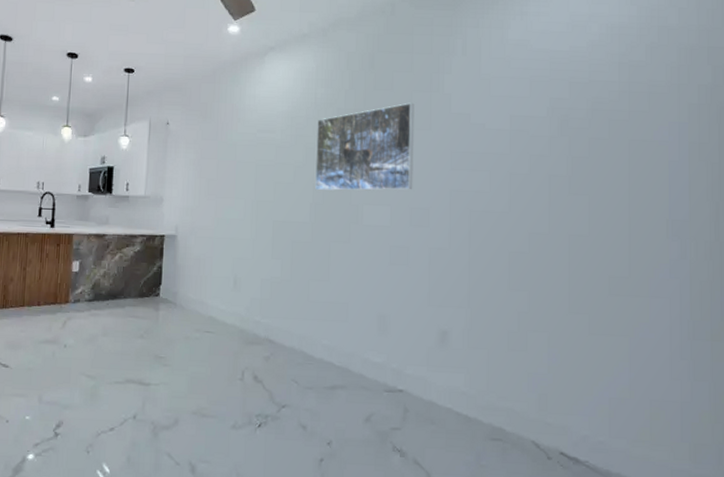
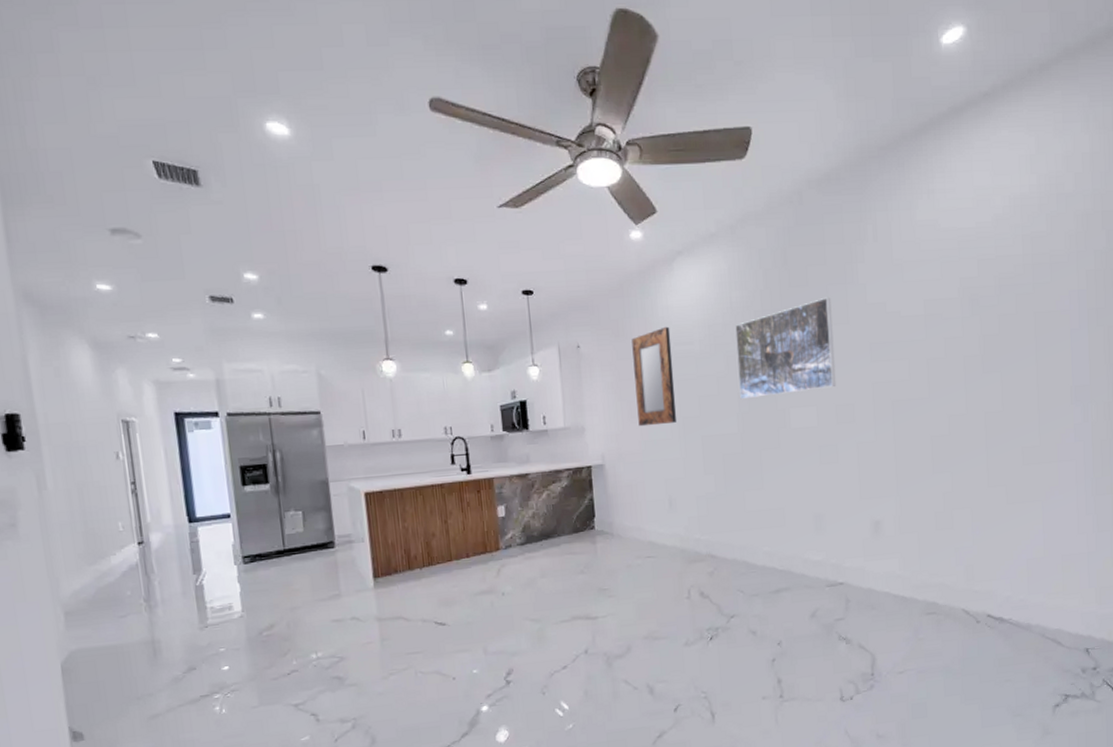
home mirror: none [214,114,255,205] -> present [631,326,676,427]

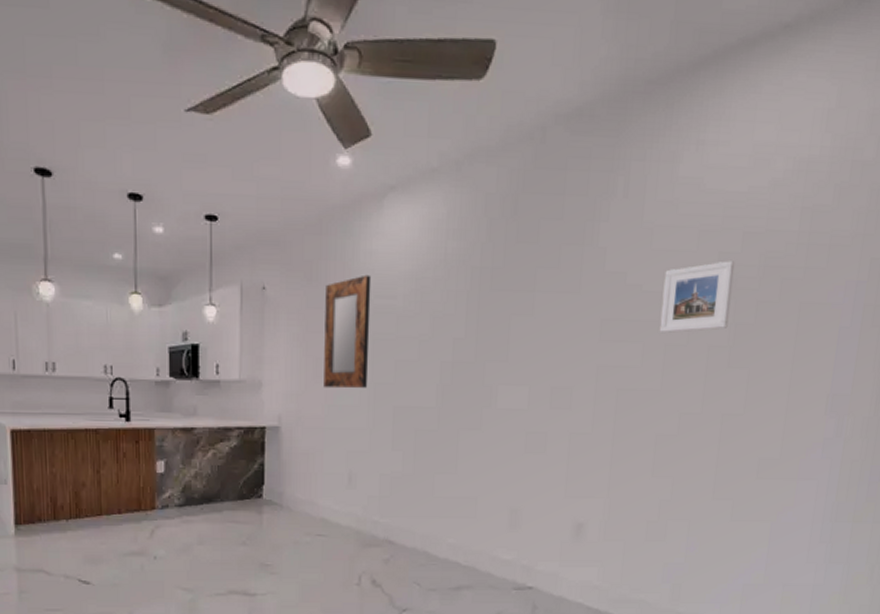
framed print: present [735,297,836,400] -> none [443,259,563,370]
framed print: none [918,284,977,349] -> present [659,261,735,333]

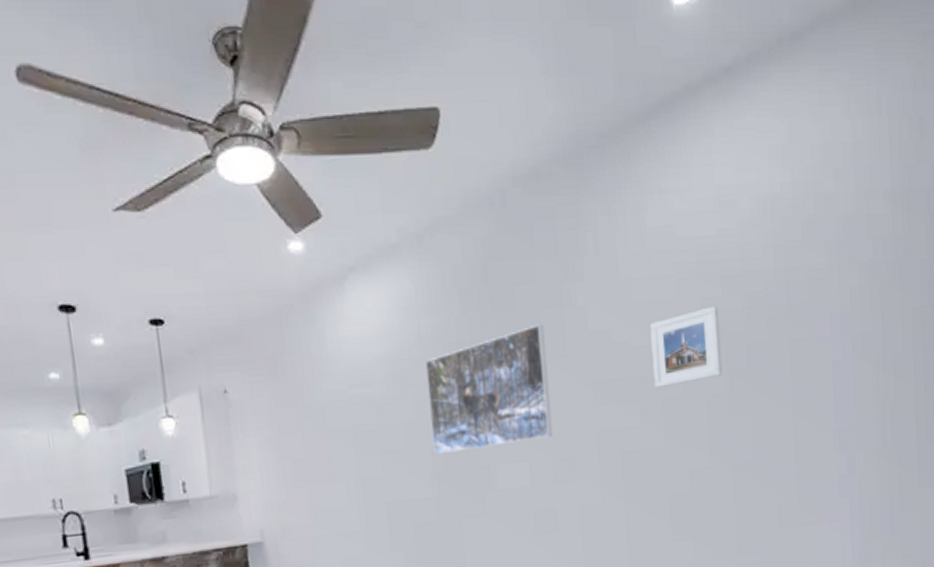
home mirror: present [324,274,372,389] -> none [294,363,354,493]
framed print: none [443,259,563,370] -> present [425,324,553,455]

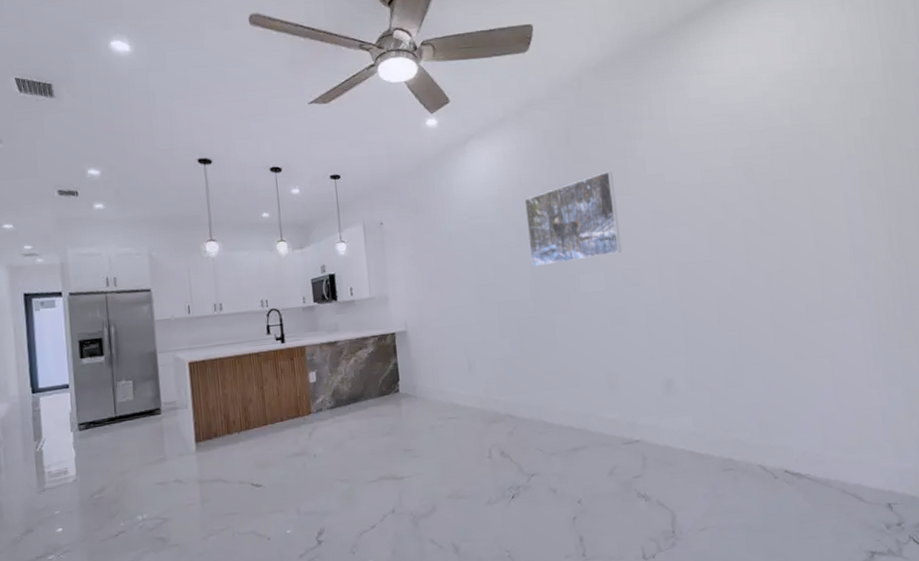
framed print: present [650,306,723,388] -> none [694,154,754,215]

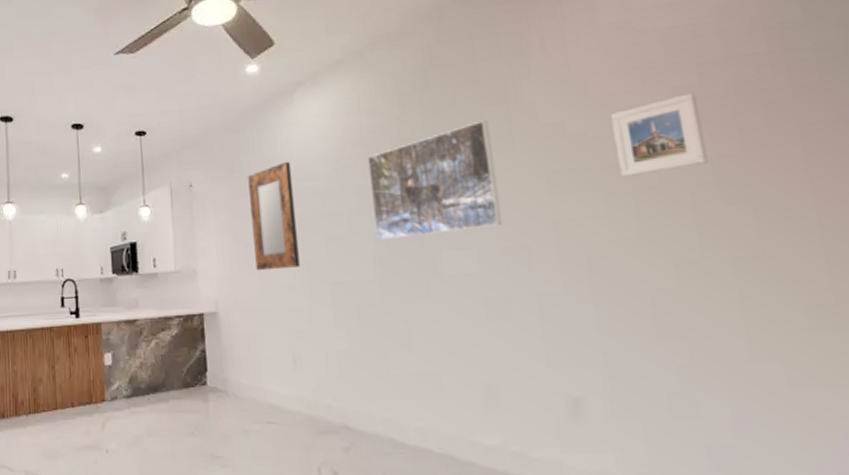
home mirror: none [430,202,473,295] -> present [248,161,300,271]
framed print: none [694,154,754,215] -> present [610,93,709,177]

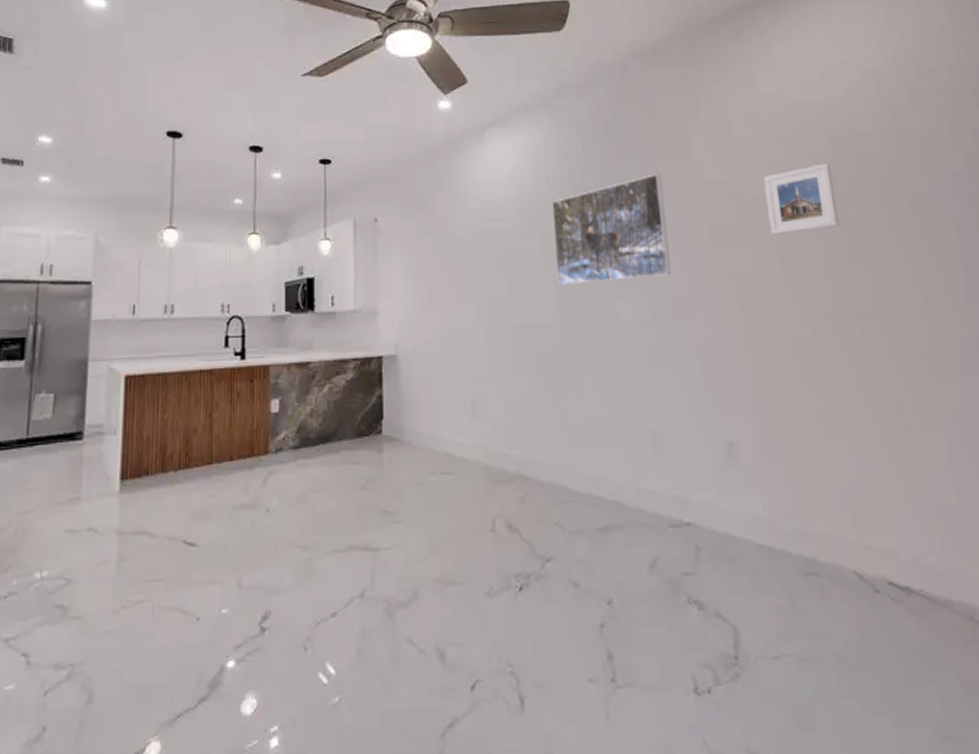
home mirror: present [248,161,300,271] -> none [435,201,483,313]

